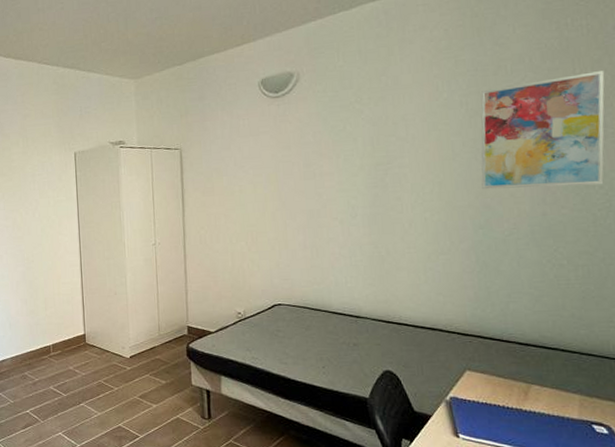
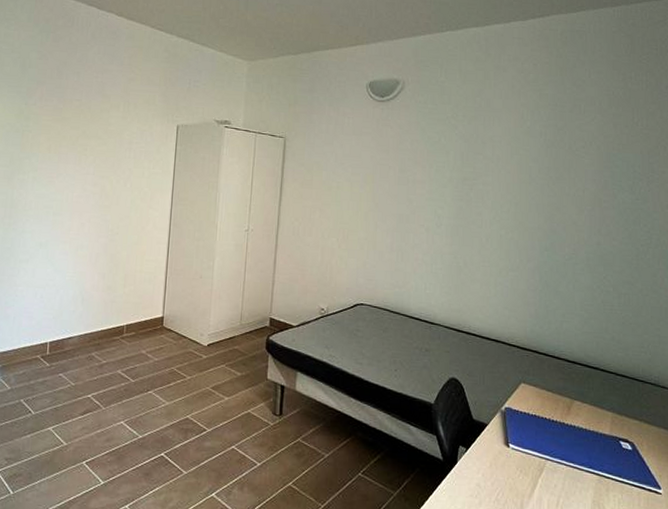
wall art: present [481,71,605,190] -> none [551,122,656,223]

